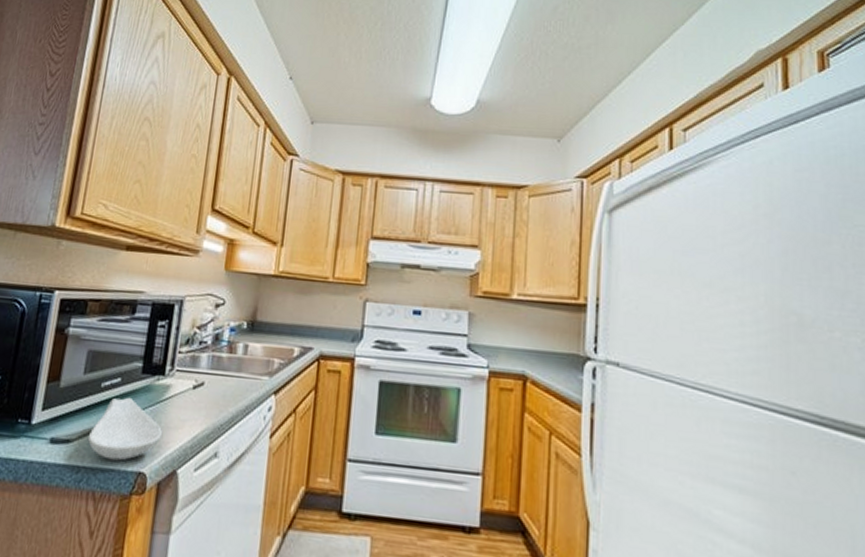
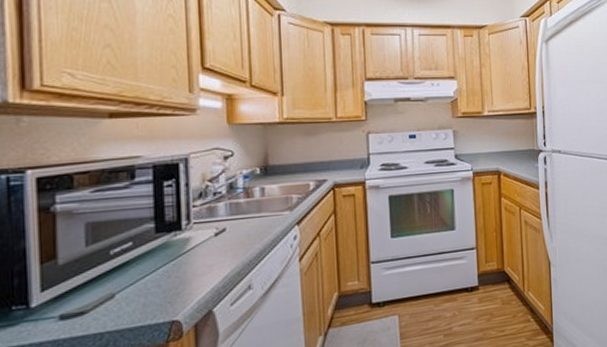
spoon rest: present [88,397,163,461] -> none [107,257,191,319]

